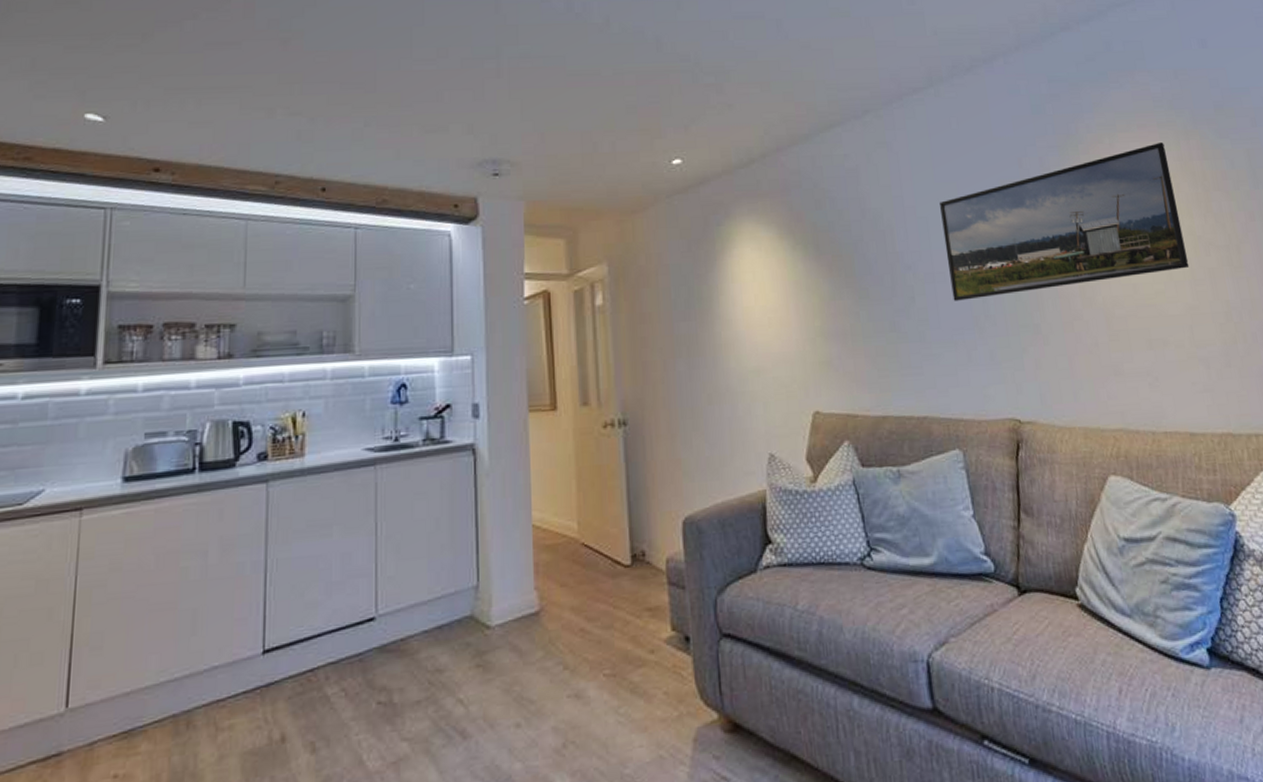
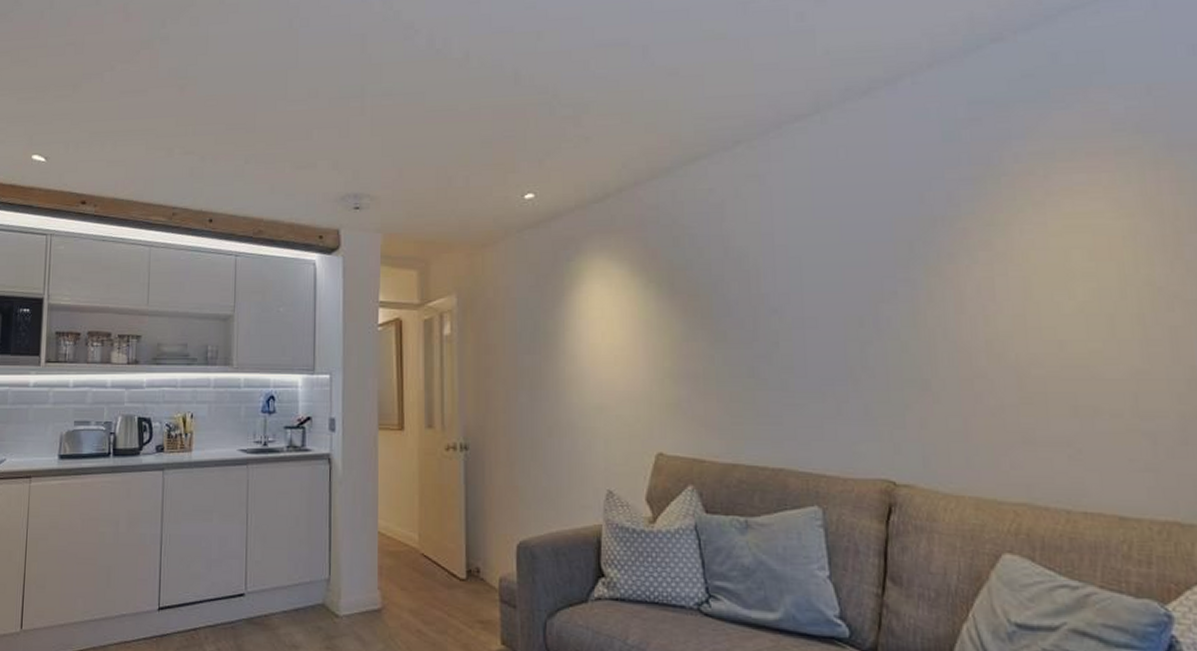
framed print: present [940,142,1190,301] -> none [817,174,1142,349]

